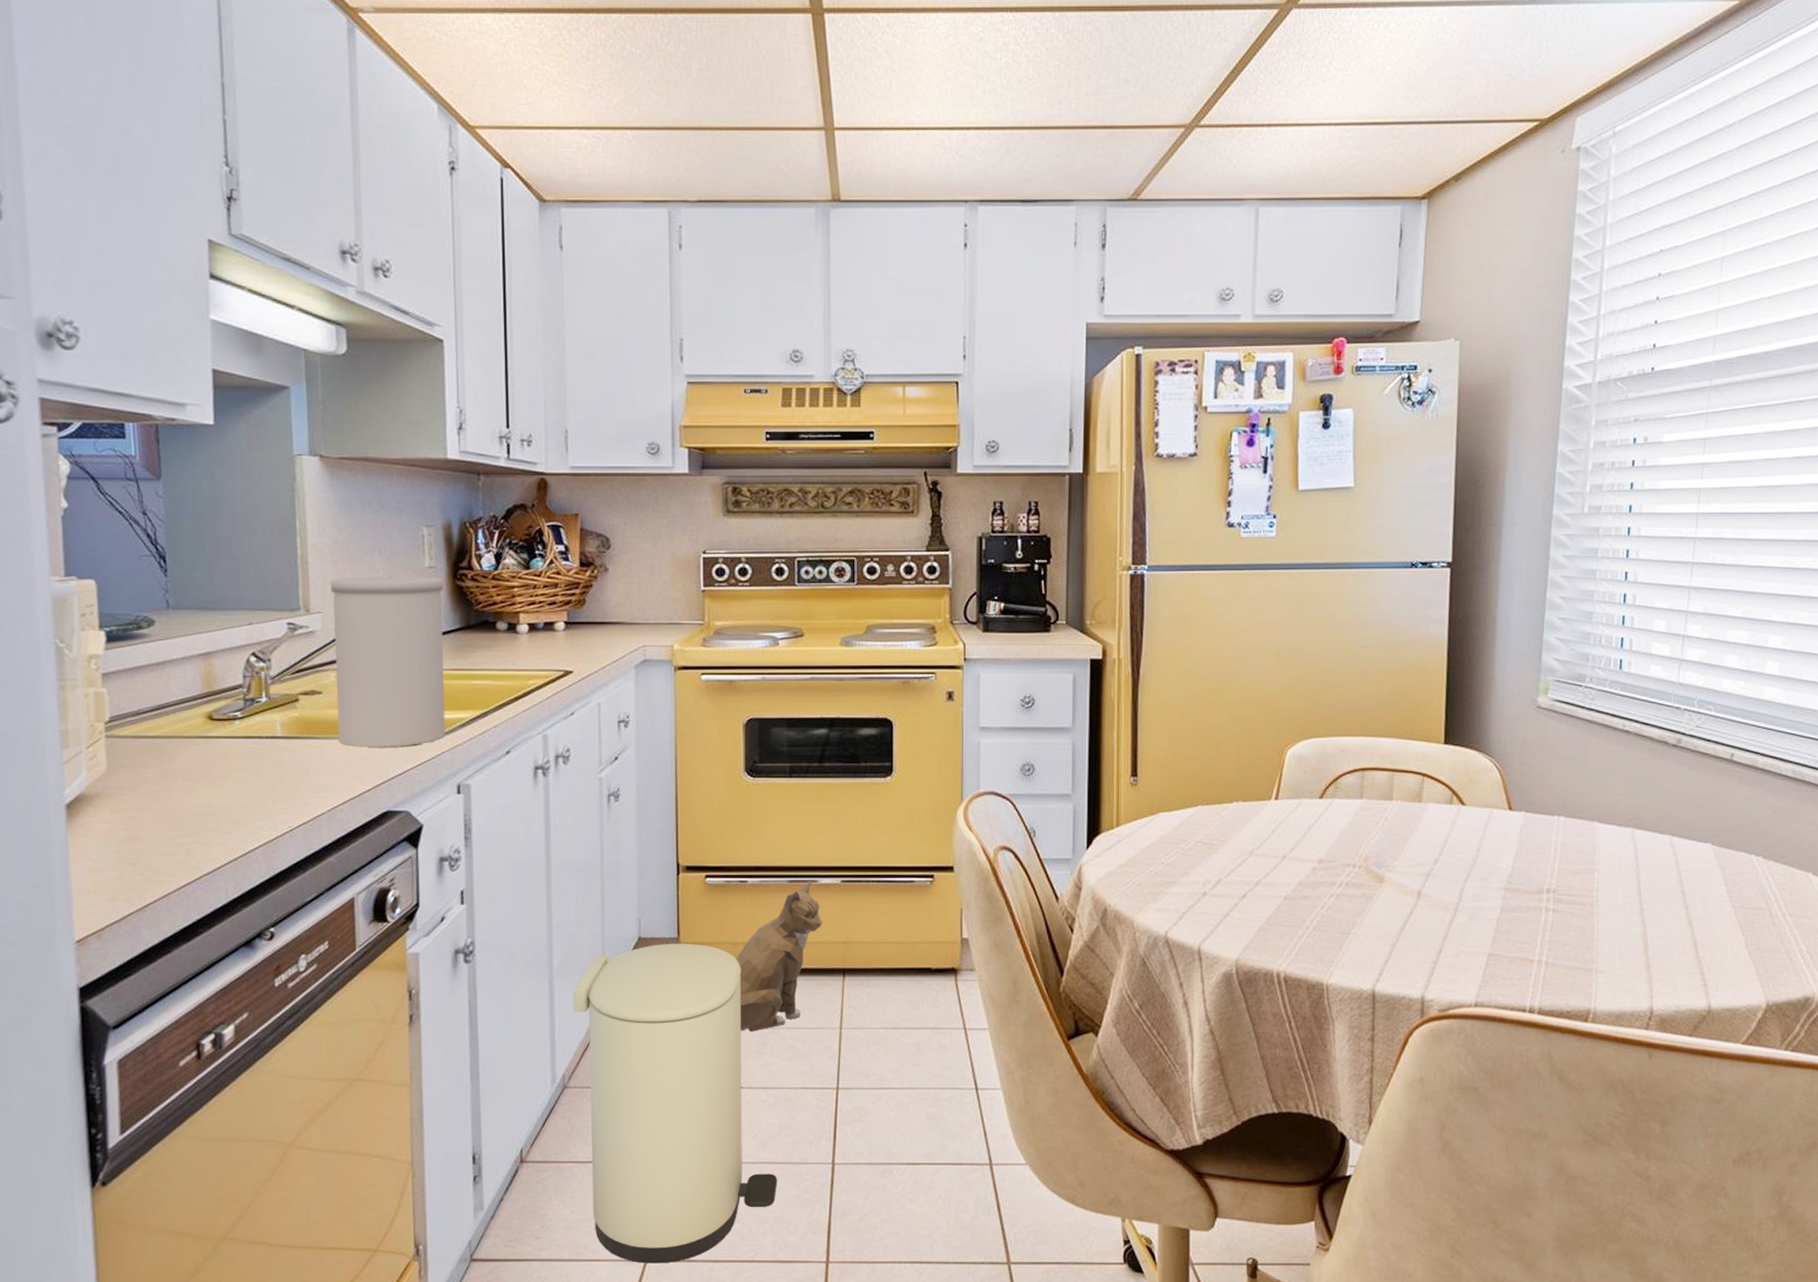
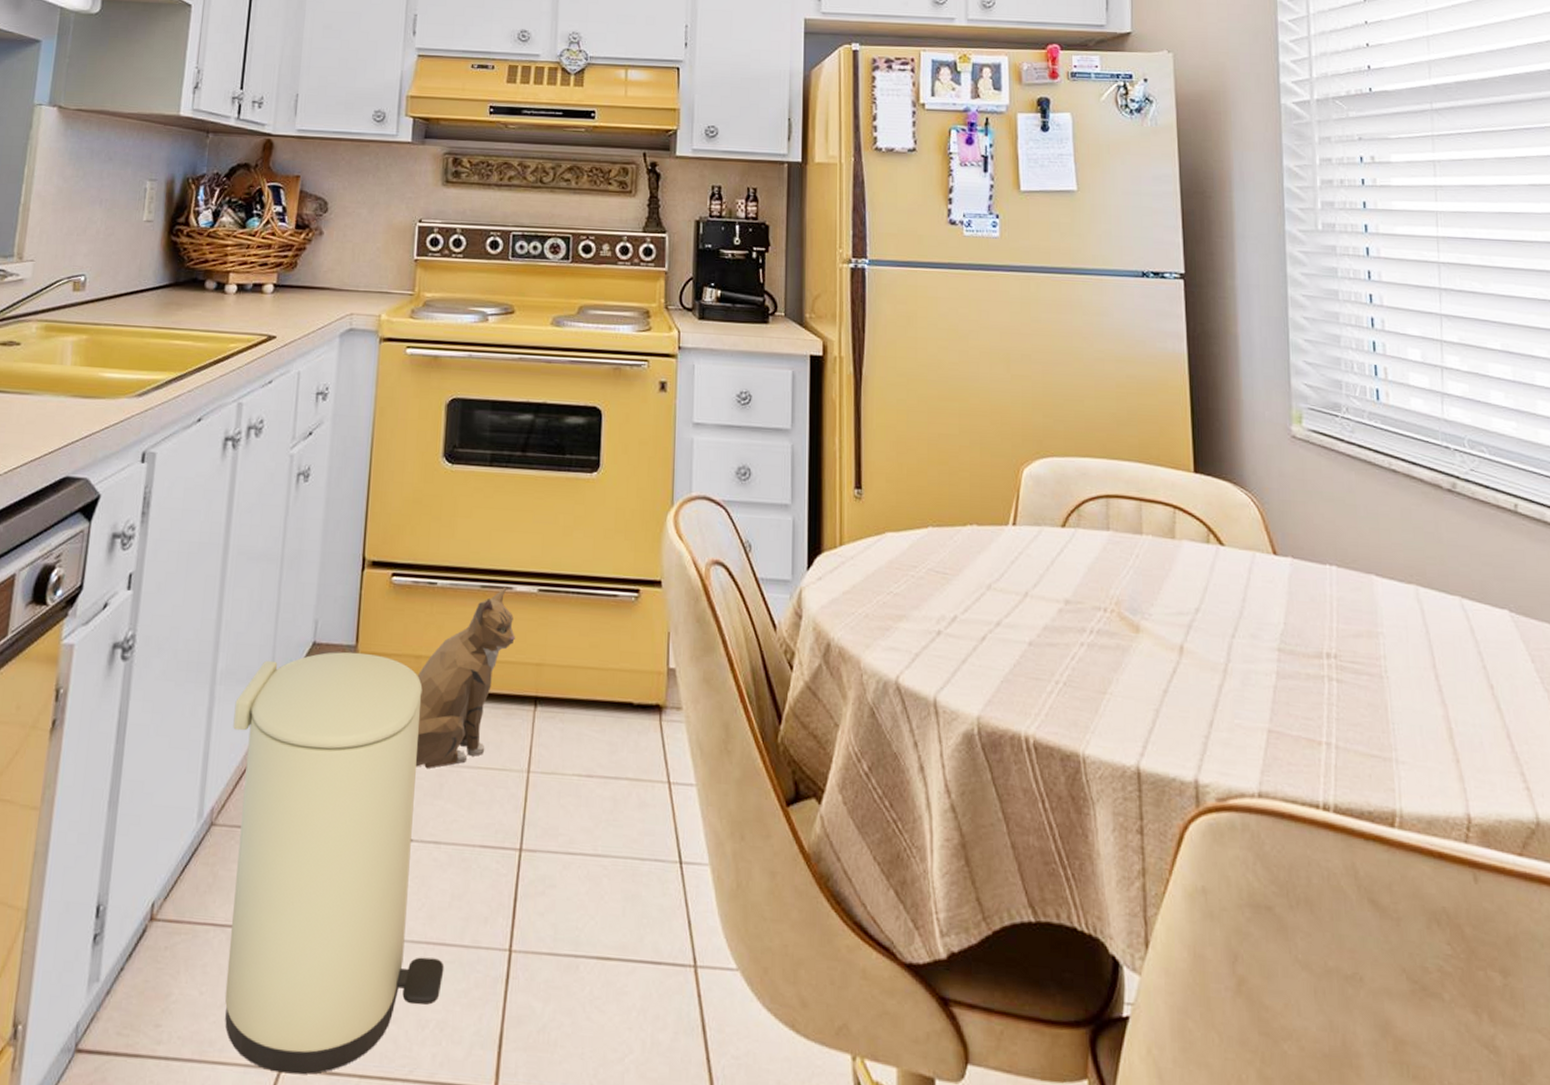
canister: present [330,576,446,748] -> none [28,226,159,407]

